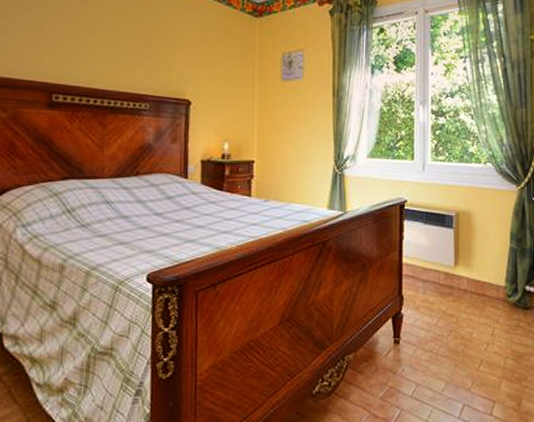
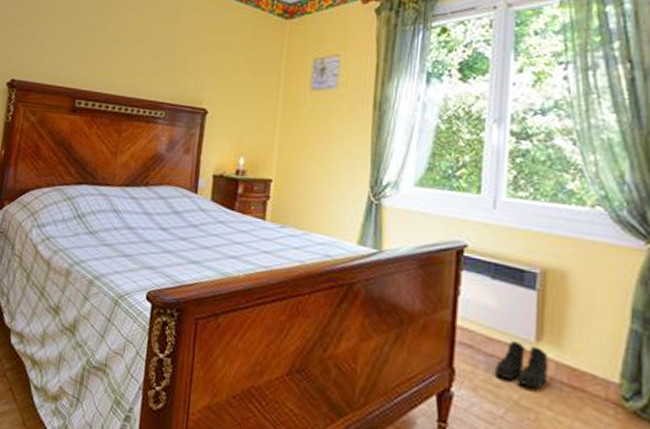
boots: none [429,268,463,300] -> present [494,341,548,389]

